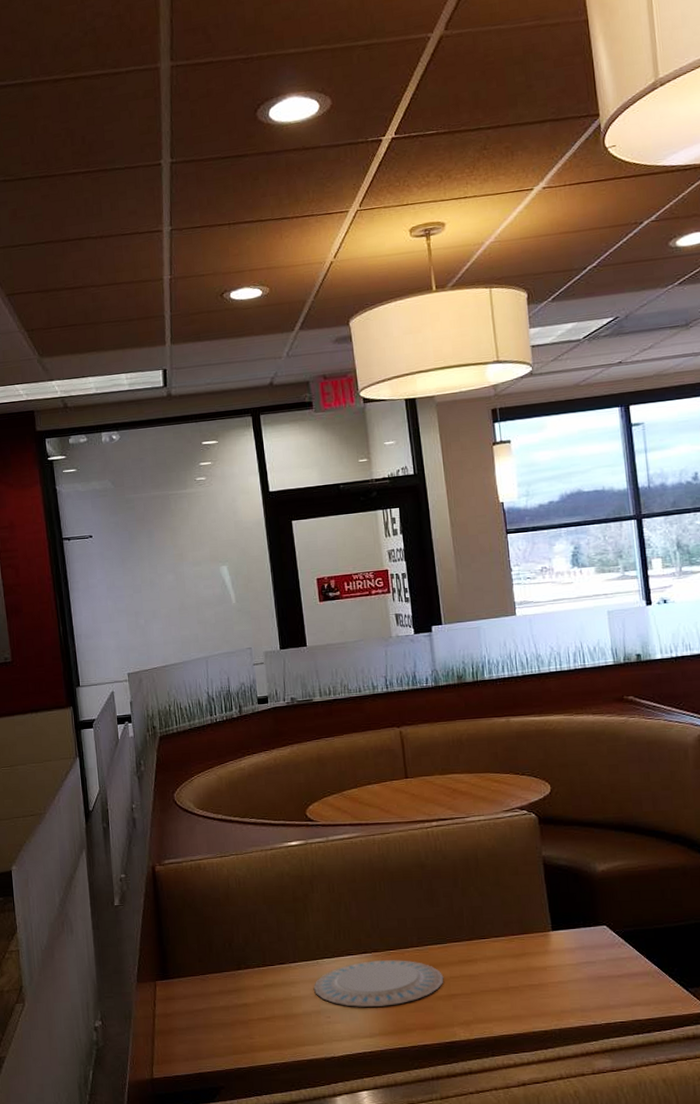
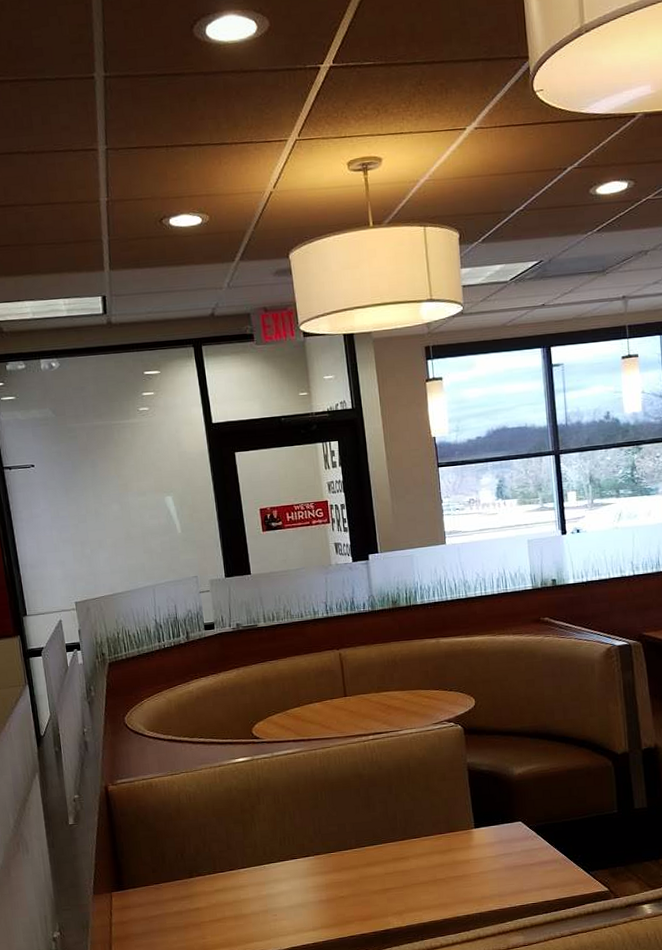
plate: present [314,959,444,1007] -> none [261,860,379,905]

